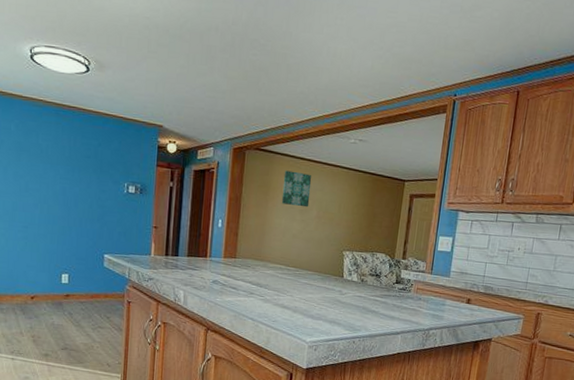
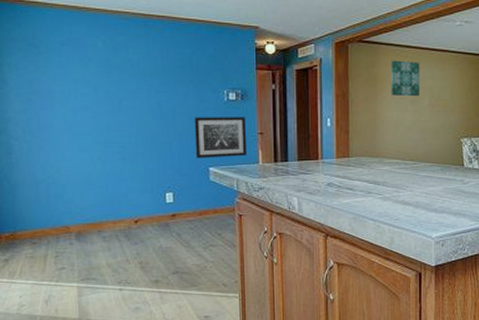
wall art: none [92,205,142,247] -> present [194,117,248,159]

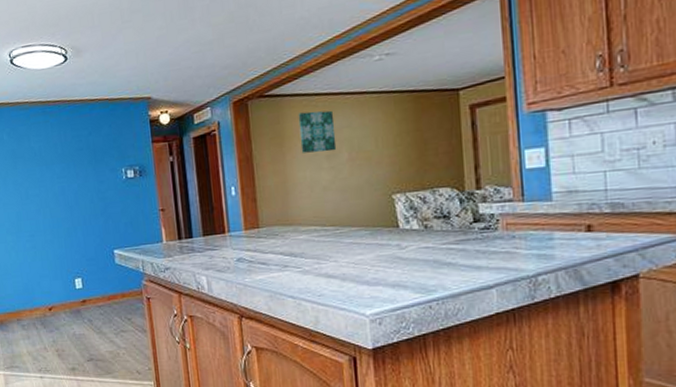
wall art: present [194,117,248,159] -> none [95,194,151,242]

